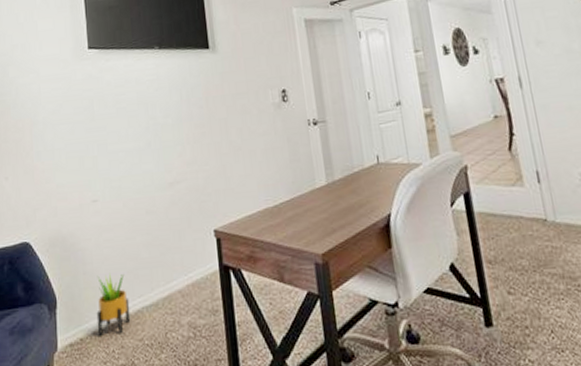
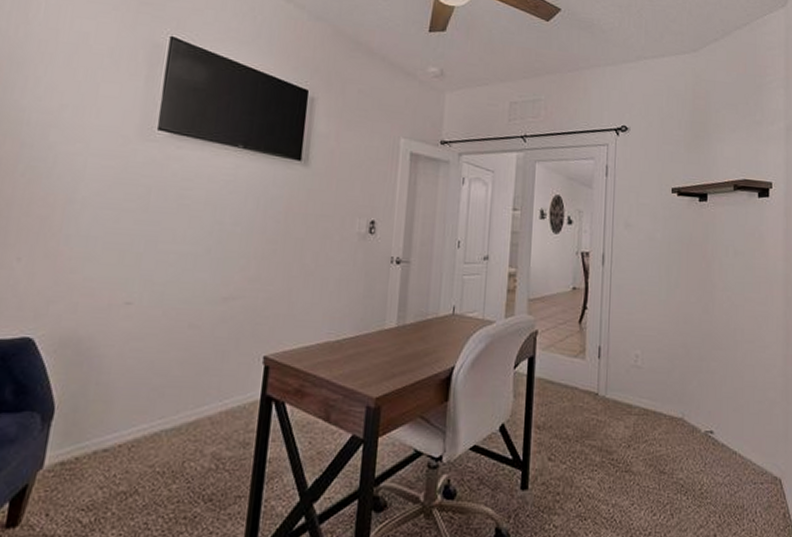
potted plant: present [96,273,131,338] -> none [98,387,147,459]

